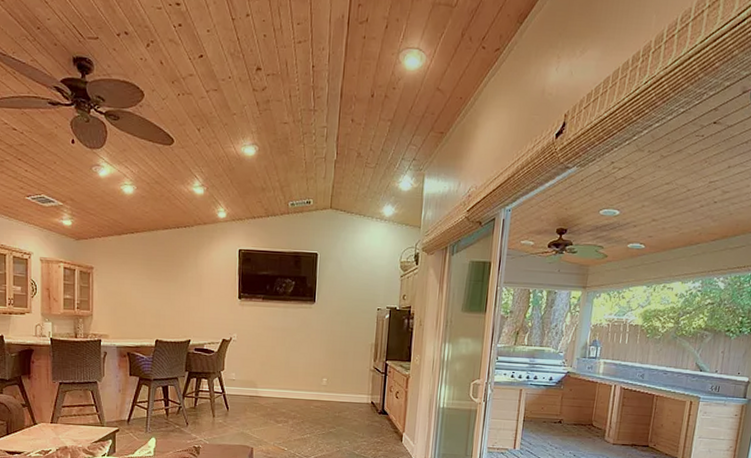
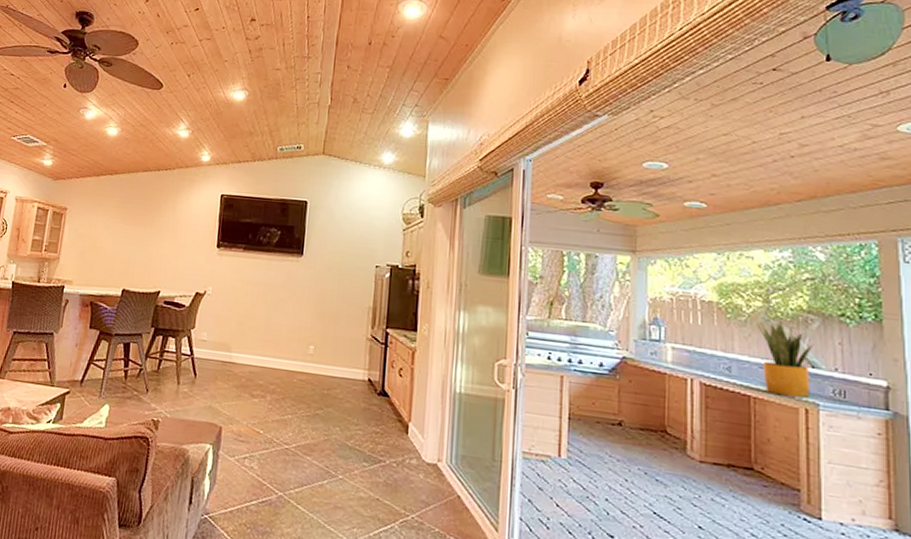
planter: none [665,336,705,394] -> present [757,319,814,399]

